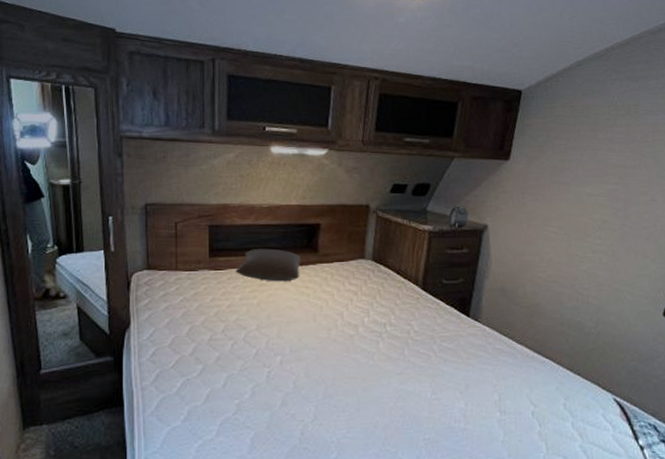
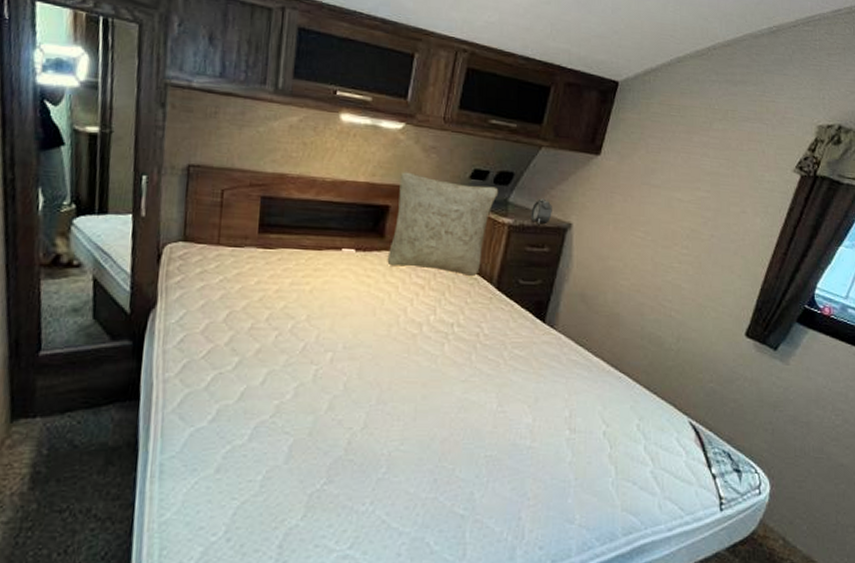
pillow: present [235,248,301,282] -> none [287,228,365,268]
pillow: none [322,192,417,281] -> present [387,172,499,277]

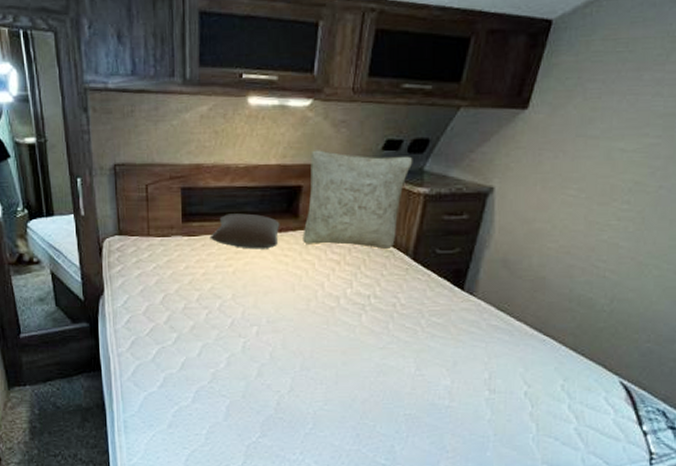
pillow: none [287,228,365,268] -> present [209,213,280,250]
alarm clock: present [531,198,552,225] -> none [448,163,472,191]

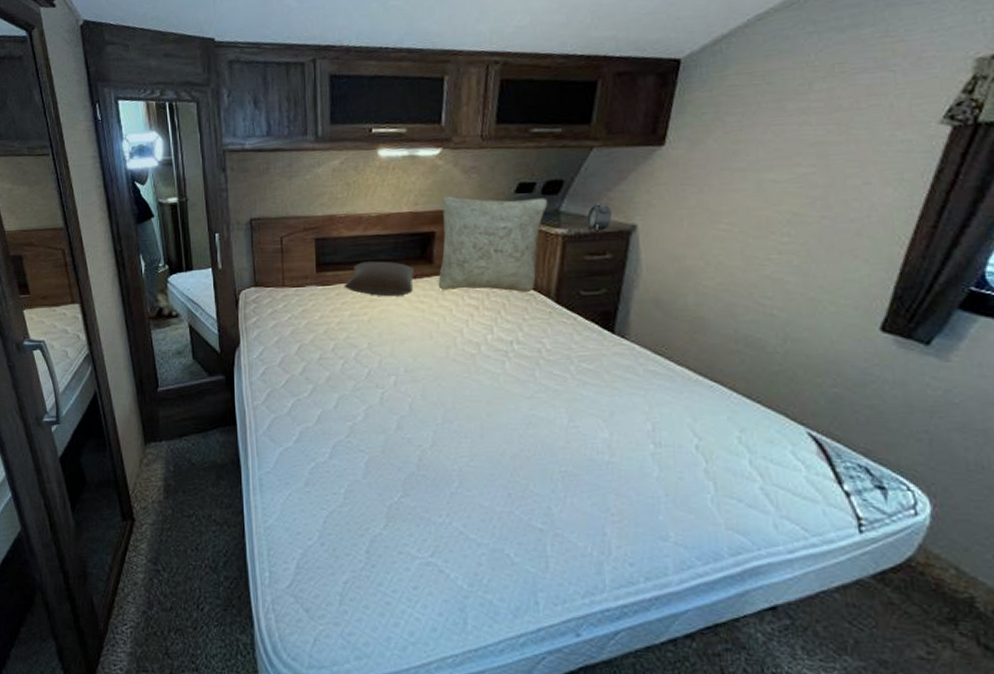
alarm clock: none [448,163,472,191] -> present [586,202,612,231]

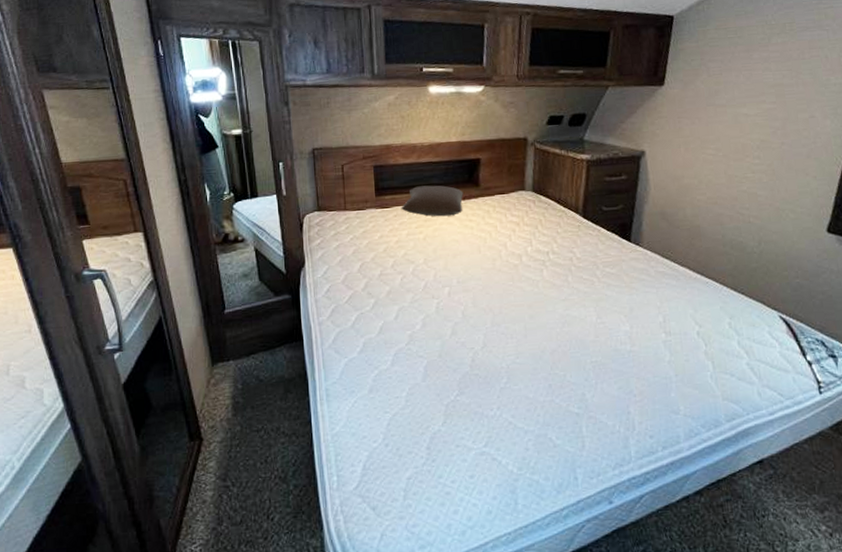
pillow: present [438,196,548,293] -> none [484,127,574,210]
alarm clock: present [586,202,612,231] -> none [605,132,626,156]

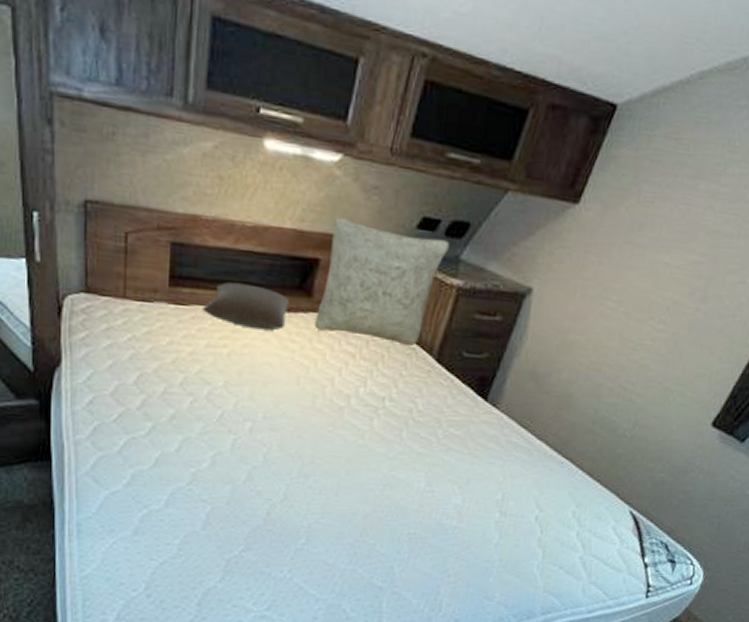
pillow: none [484,127,574,210] -> present [314,217,450,347]

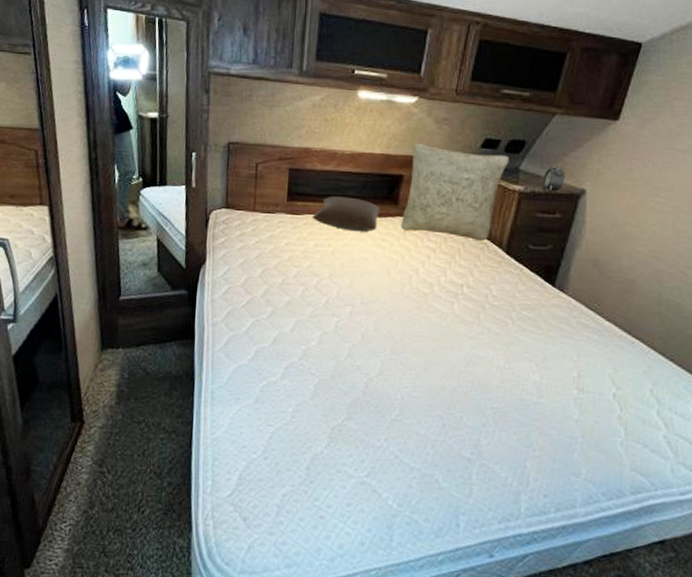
alarm clock: none [484,256,512,289] -> present [542,165,565,191]

